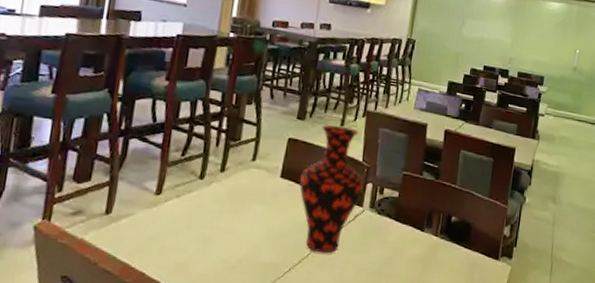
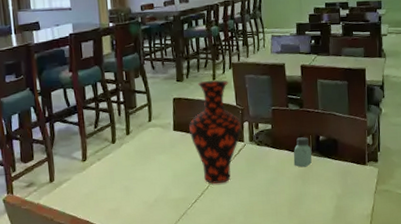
saltshaker: none [416,213,440,251] -> present [293,137,312,168]

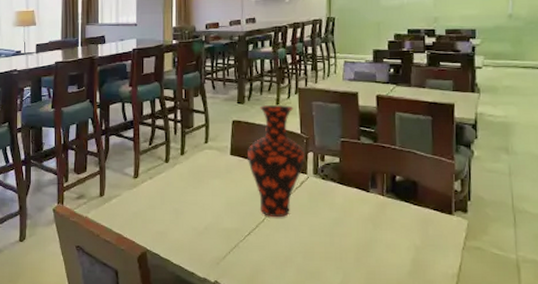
saltshaker: present [293,137,312,168] -> none [363,175,386,210]

